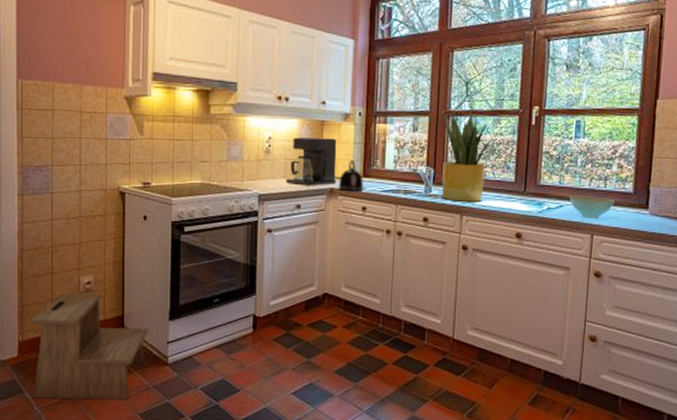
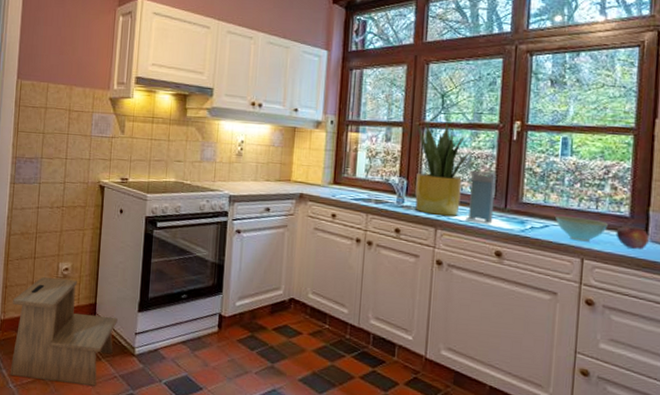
coffee maker: present [285,137,337,187] -> none [255,142,308,191]
kettle: present [338,159,364,191] -> none [307,166,334,198]
soap dispenser: none [489,156,517,208] -> present [466,170,496,224]
fruit: none [621,201,649,223] -> present [615,225,649,250]

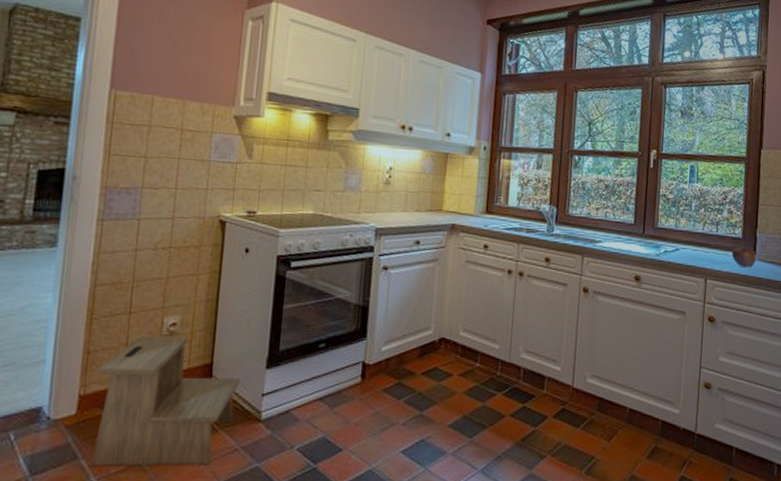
planter: present [415,121,474,216] -> none [564,148,617,243]
soap dispenser: present [466,170,496,224] -> none [609,197,636,250]
bowl: present [555,216,608,242] -> none [685,239,726,263]

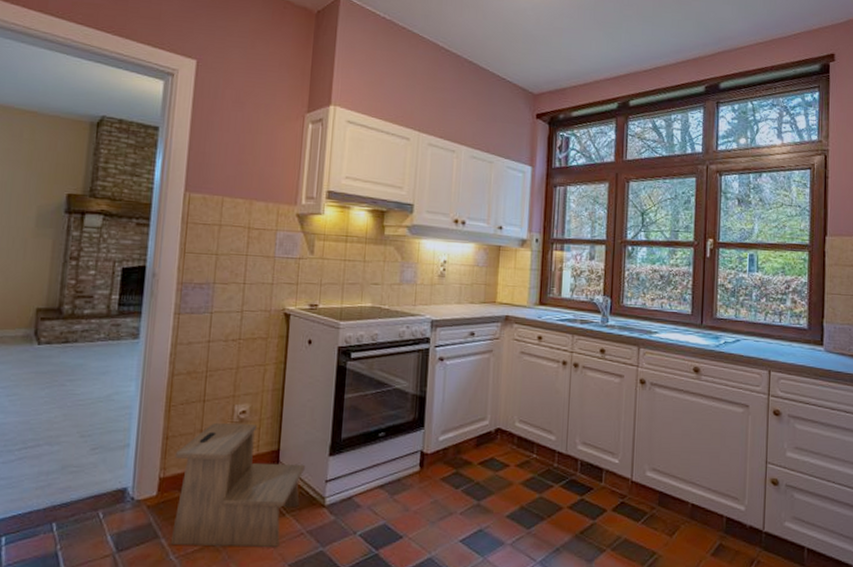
fruit: present [731,246,756,268] -> none [797,337,824,360]

